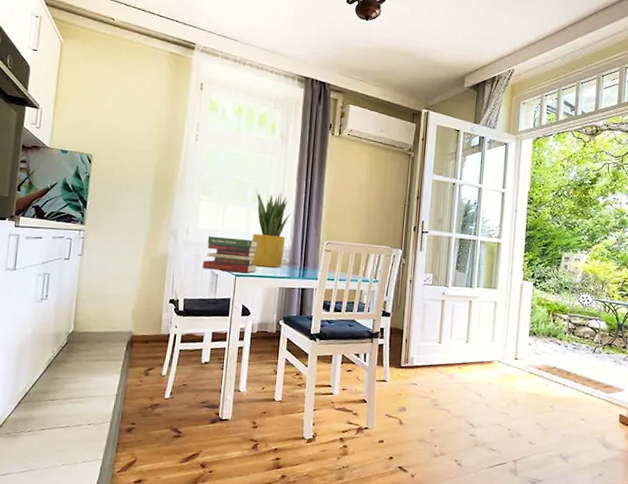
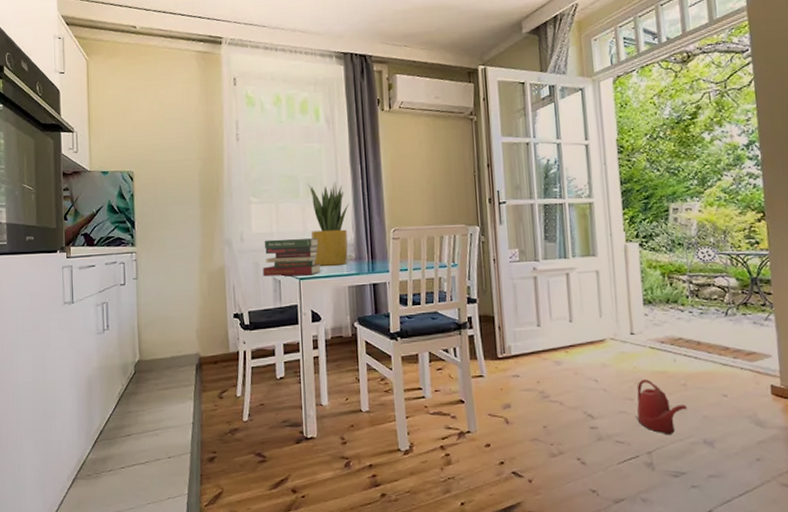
watering can: none [509,398,551,448] -> present [637,379,687,436]

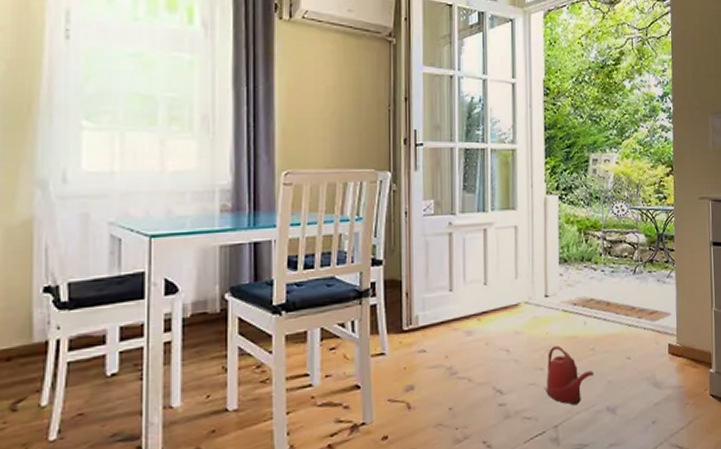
books: present [263,238,321,277] -> none [95,180,183,233]
planter: present [309,182,349,266] -> none [172,106,227,219]

